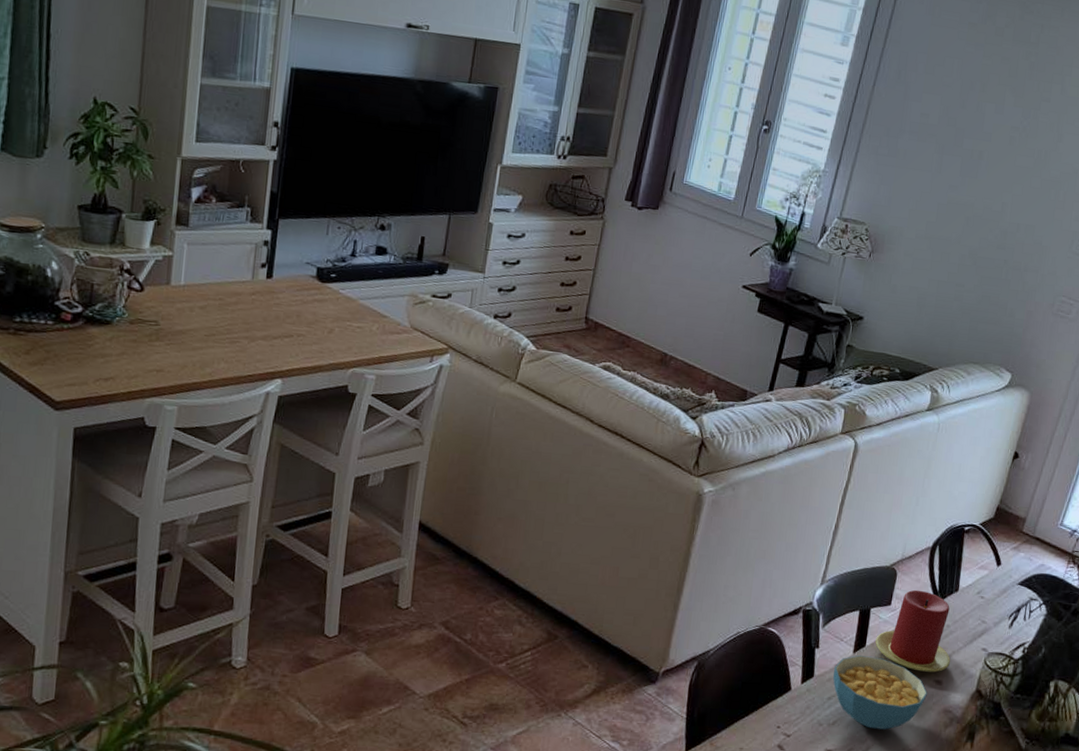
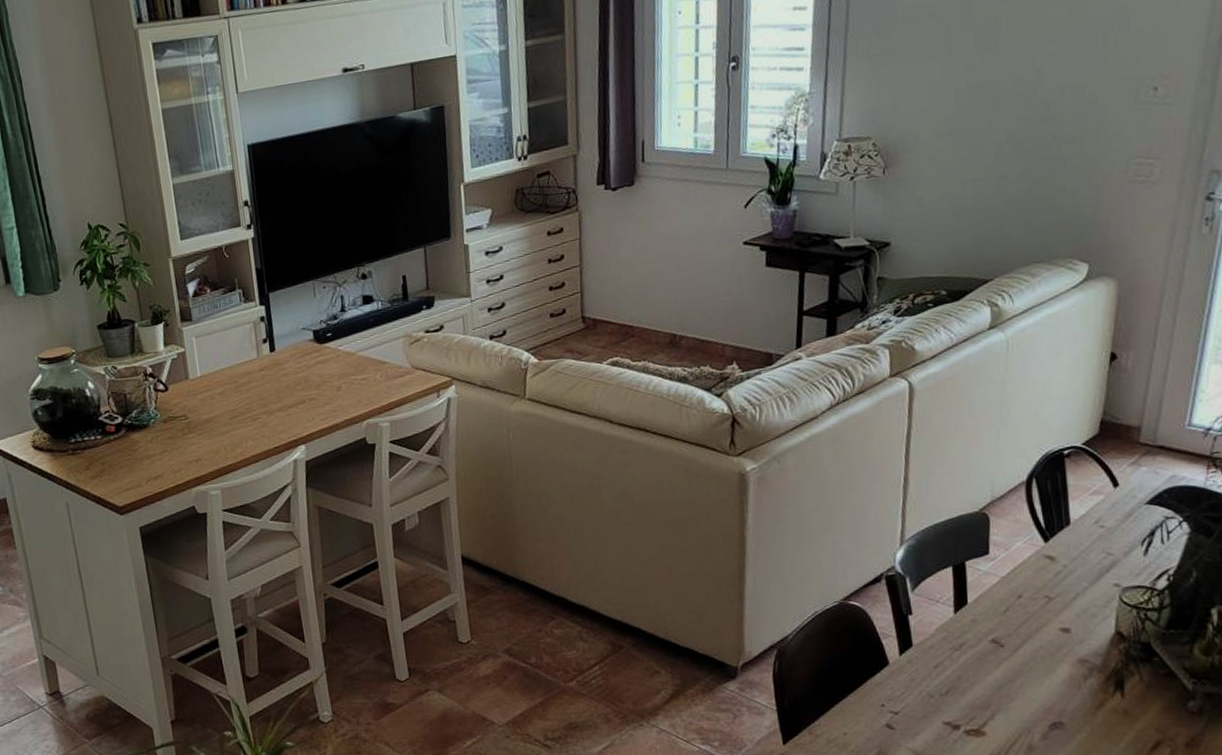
cereal bowl: present [833,655,927,730] -> none [935,614,1054,693]
candle: present [875,589,951,673] -> none [978,531,1076,622]

